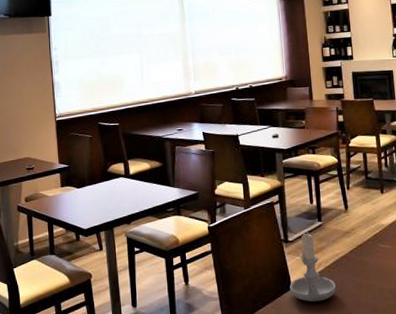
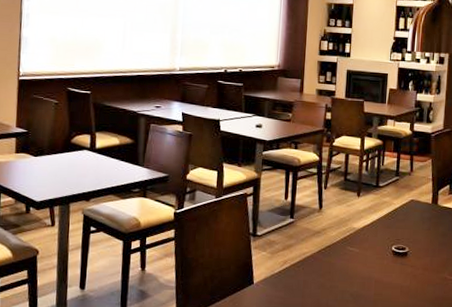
candle: present [290,232,336,302] -> none [251,227,298,299]

